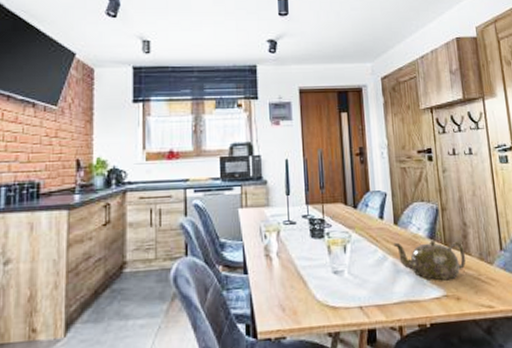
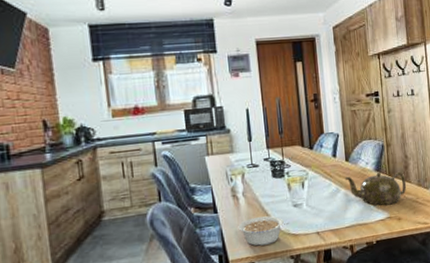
legume: none [269,281,329,318] -> present [238,216,290,246]

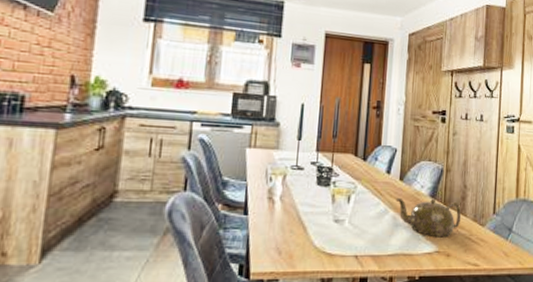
legume: present [238,216,290,246] -> none [267,226,327,261]

